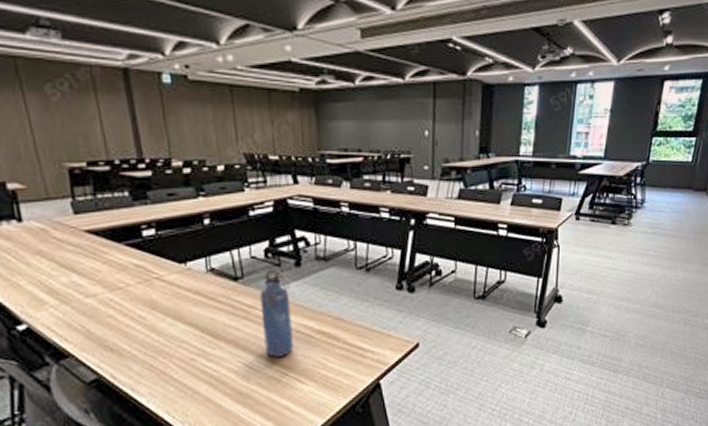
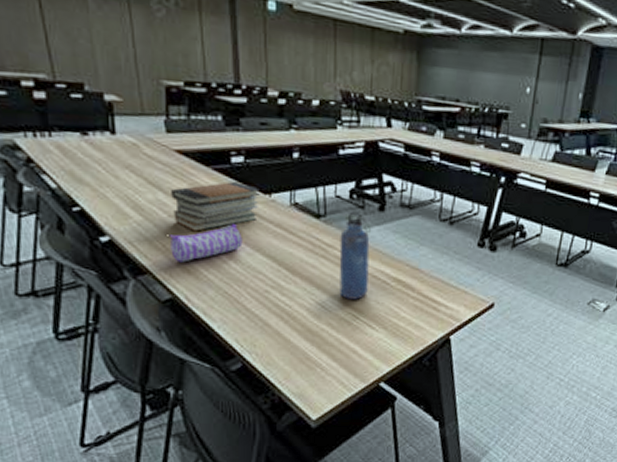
book stack: none [85,255,175,309] -> present [171,182,260,232]
pencil case: none [87,297,163,342] -> present [169,224,243,263]

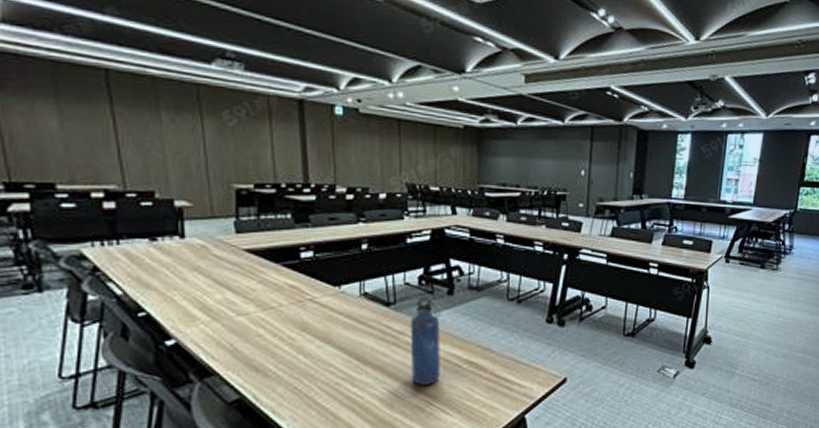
pencil case: present [169,224,243,263] -> none [237,318,312,361]
book stack: present [171,182,260,232] -> none [240,277,329,328]

